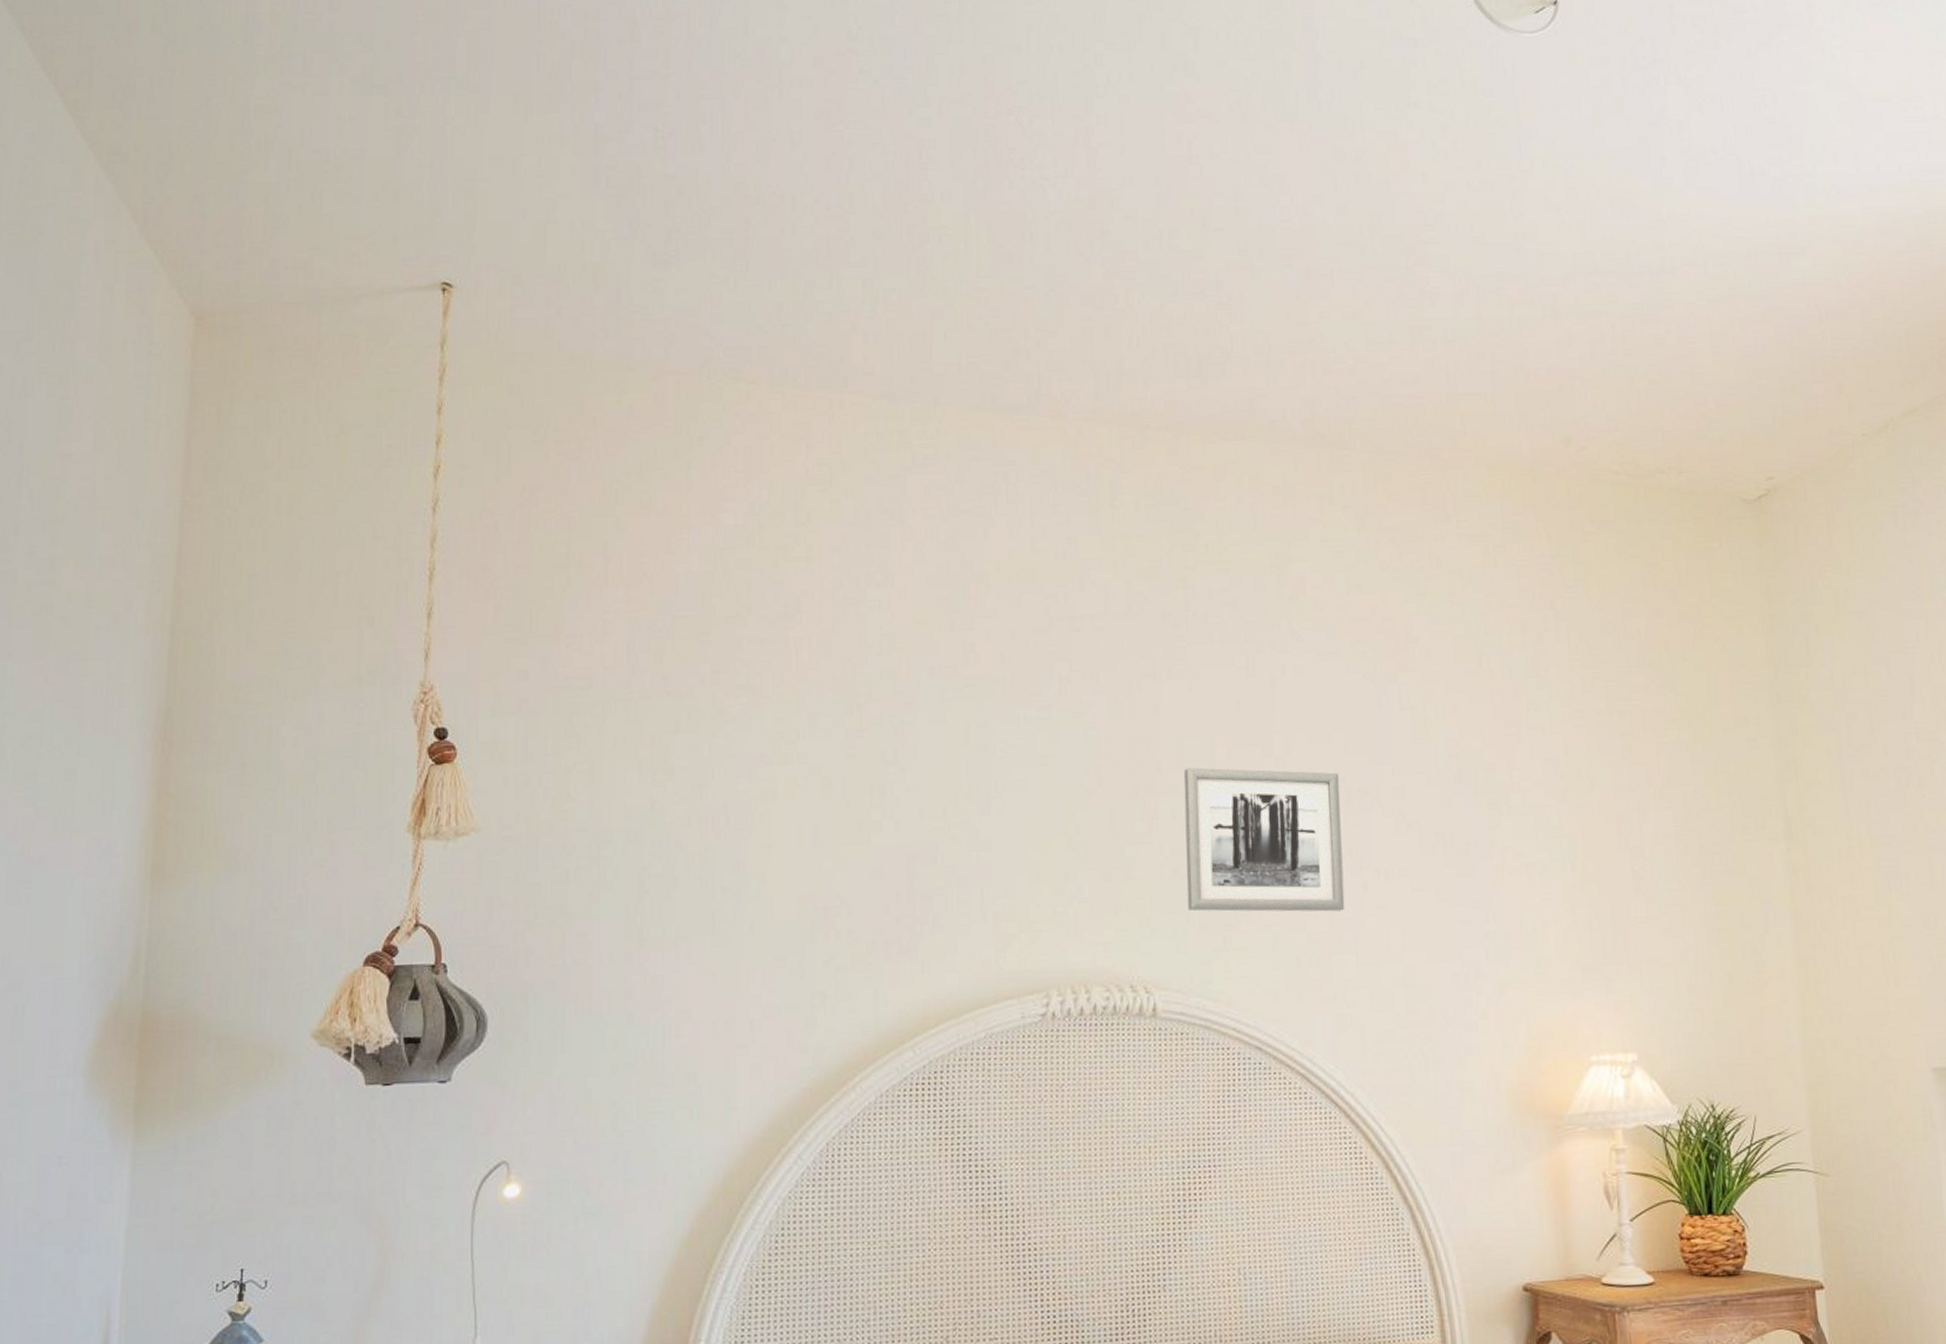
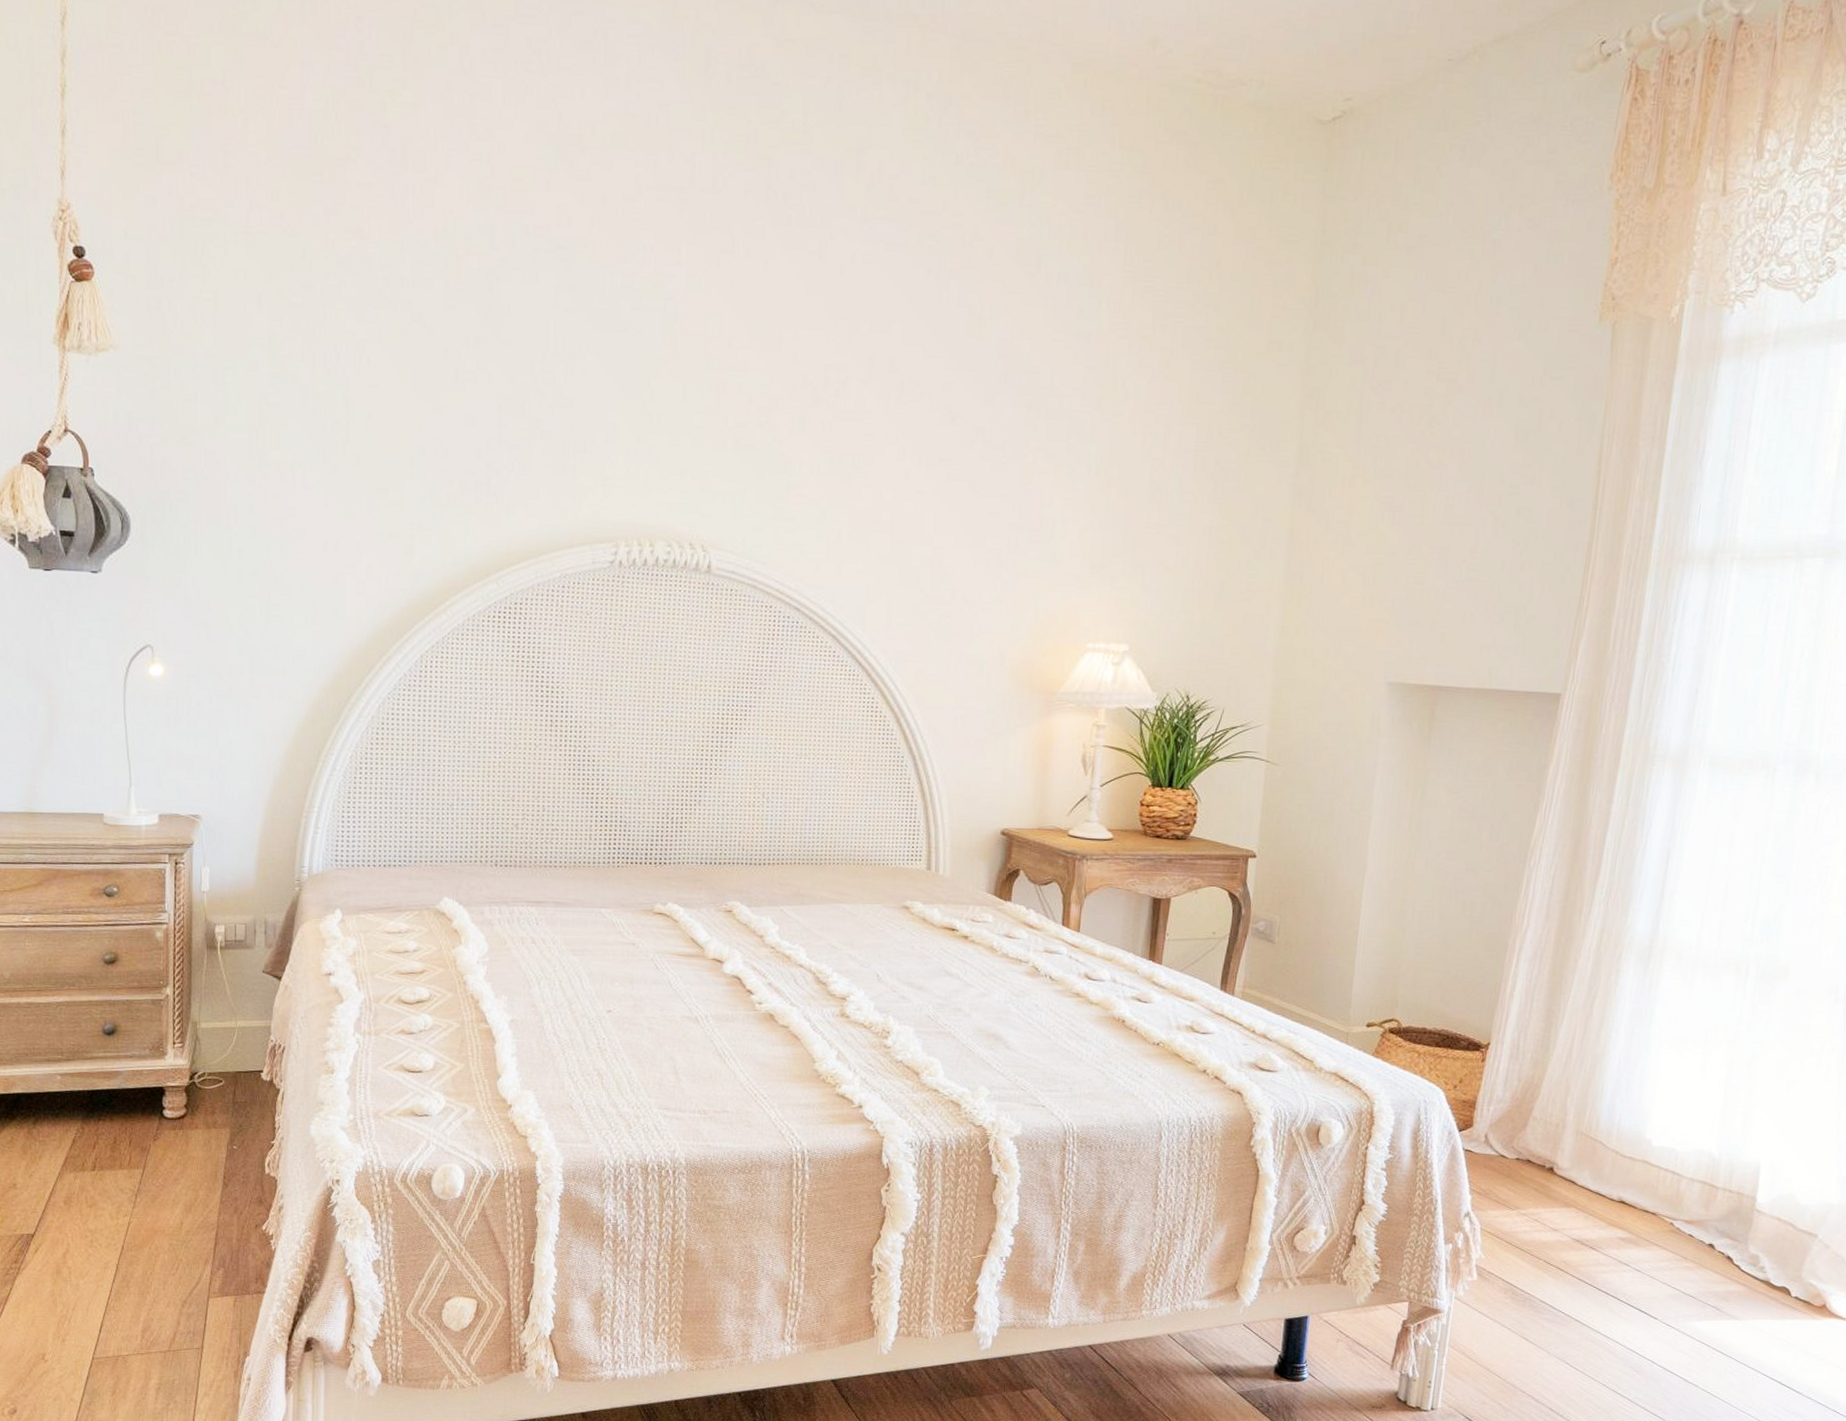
wall art: present [1183,767,1345,912] -> none [745,346,895,493]

